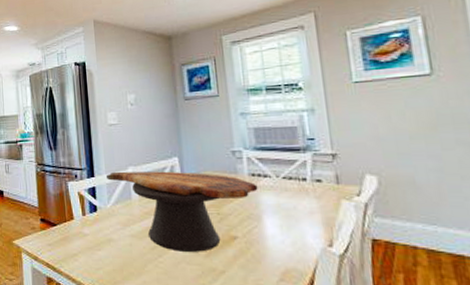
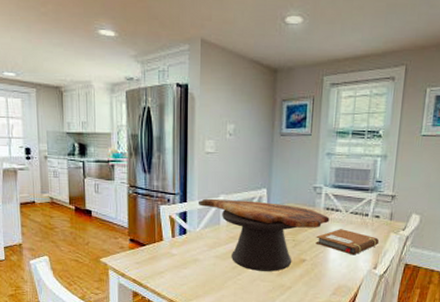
notebook: none [245,198,329,230] -> present [315,229,380,255]

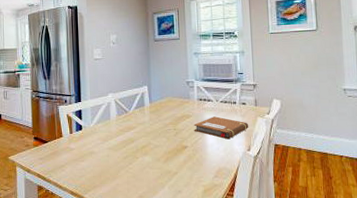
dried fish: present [198,198,330,272] -> none [90,97,203,159]

